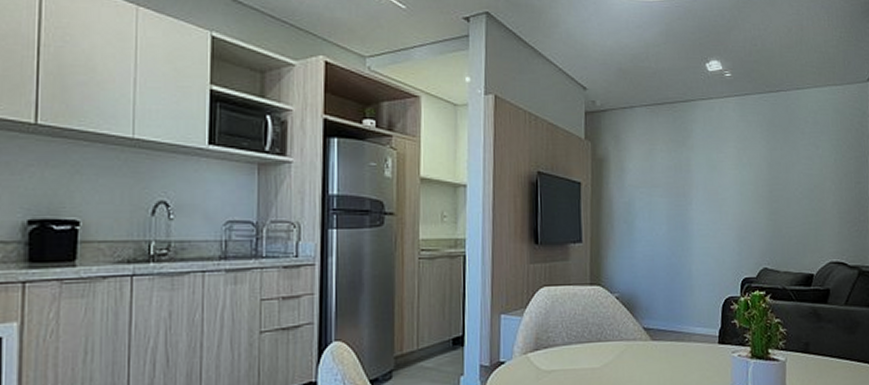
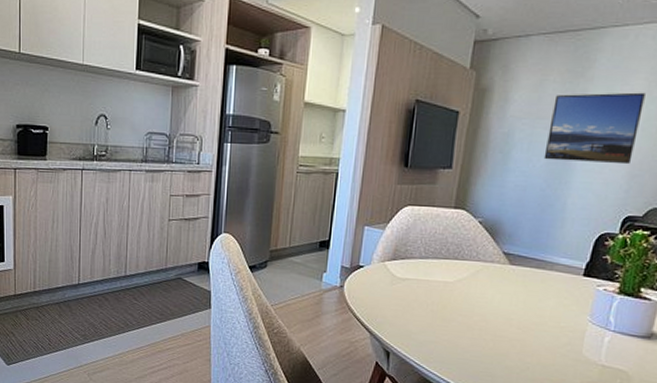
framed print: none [664,159,738,228] -> present [543,92,646,165]

